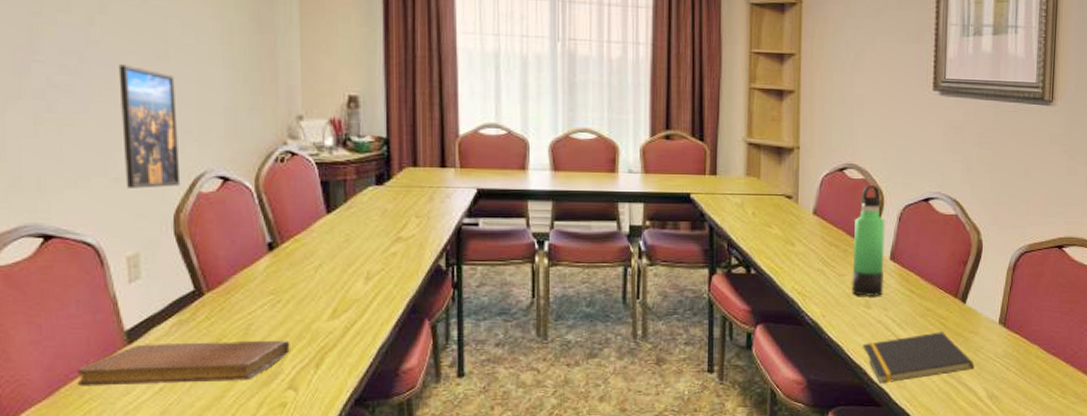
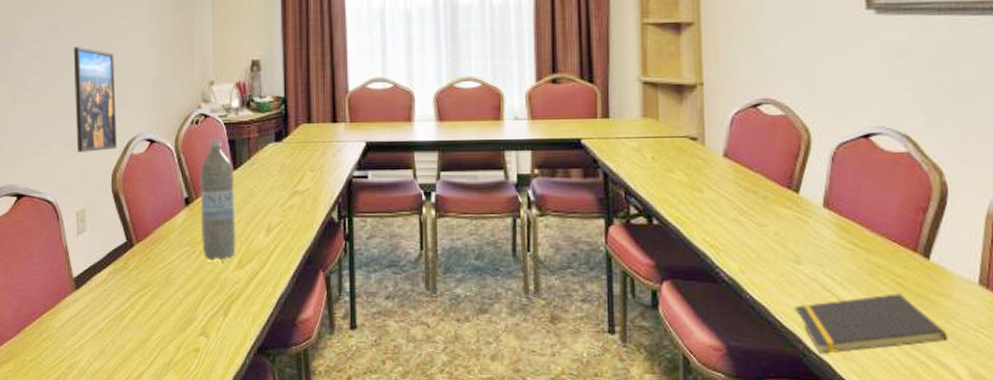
notebook: present [76,340,290,387] -> none [37,288,203,327]
water bottle: none [284,179,331,310] -> present [198,139,237,261]
thermos bottle: present [851,185,885,297] -> none [775,122,818,251]

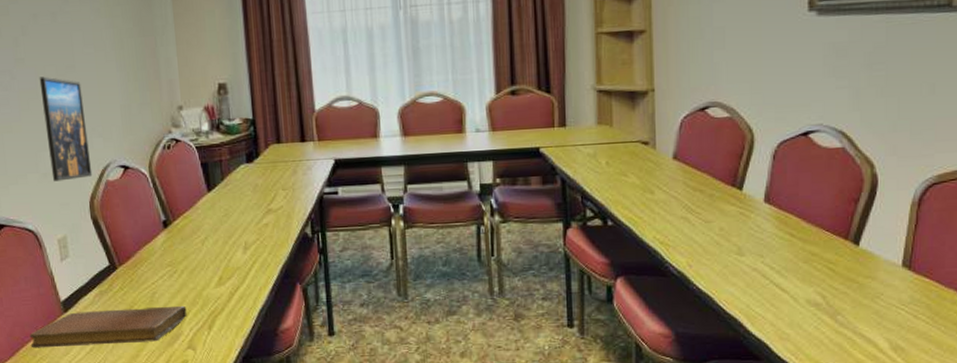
notebook: none [37,288,203,327] -> present [29,305,187,348]
water bottle: present [198,139,237,261] -> none [174,163,216,279]
notepad: present [794,293,948,354] -> none [736,278,873,336]

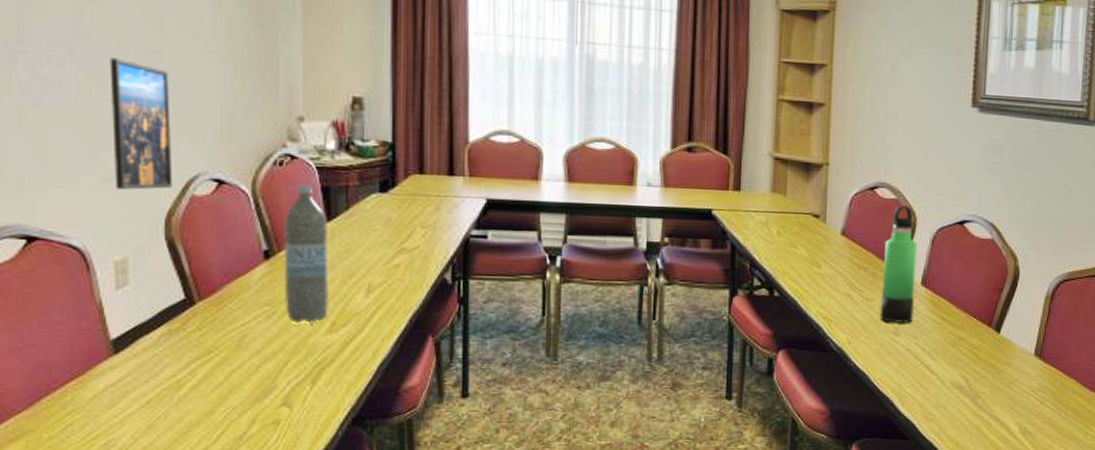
notebook: present [29,305,187,348] -> none [59,353,285,398]
water bottle: none [174,163,216,279] -> present [282,184,330,323]
thermos bottle: none [720,123,759,244] -> present [880,206,917,324]

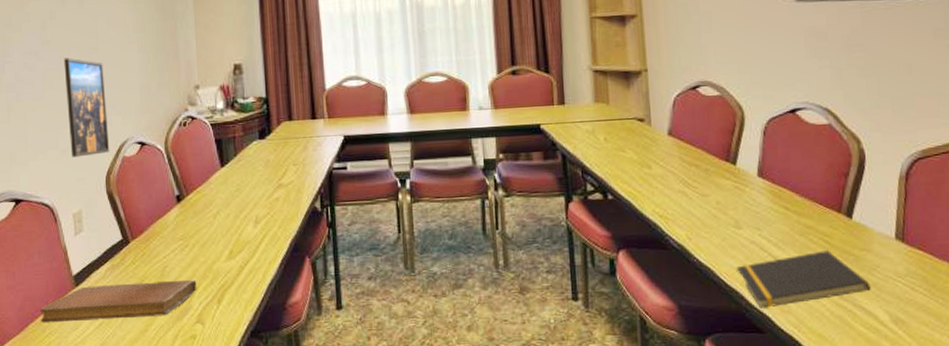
notebook: none [59,353,285,398] -> present [39,279,197,323]
water bottle: present [282,184,330,323] -> none [188,139,227,253]
thermos bottle: present [880,206,917,324] -> none [714,101,755,217]
notepad: none [890,362,1007,415] -> present [736,250,871,308]

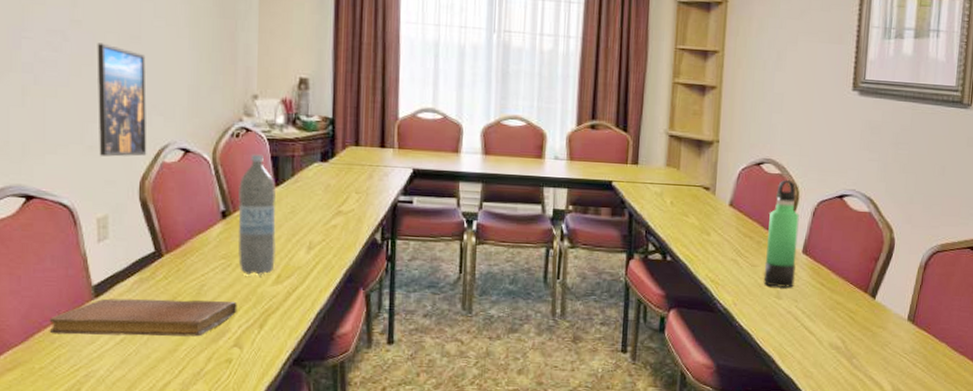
water bottle: none [188,139,227,253] -> present [237,154,277,275]
thermos bottle: none [714,101,755,217] -> present [763,180,799,289]
notepad: present [736,250,871,308] -> none [772,325,881,373]

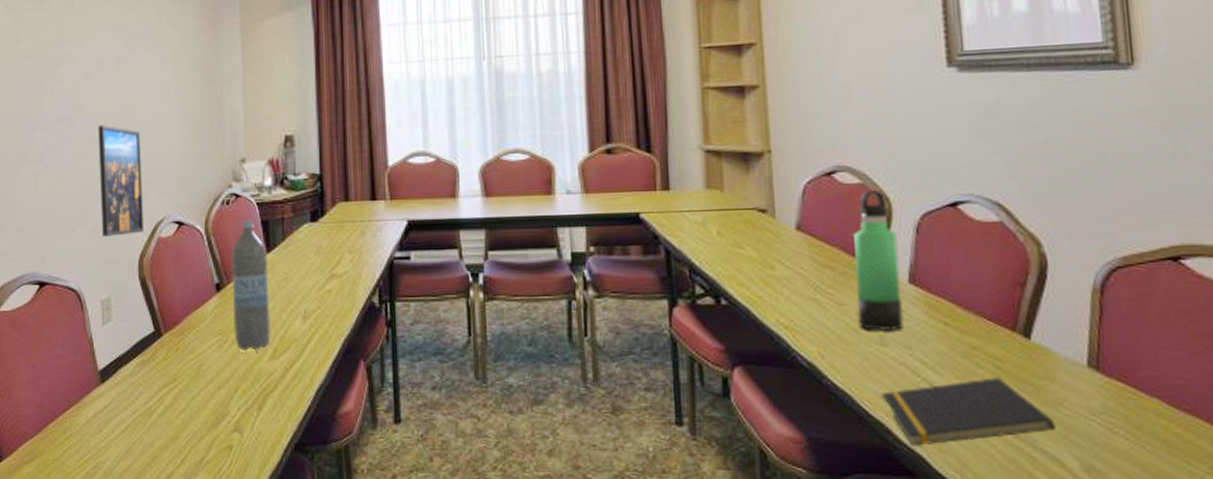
notebook: present [49,298,237,337] -> none [61,380,235,424]
notepad: none [772,325,881,373] -> present [881,377,1056,446]

